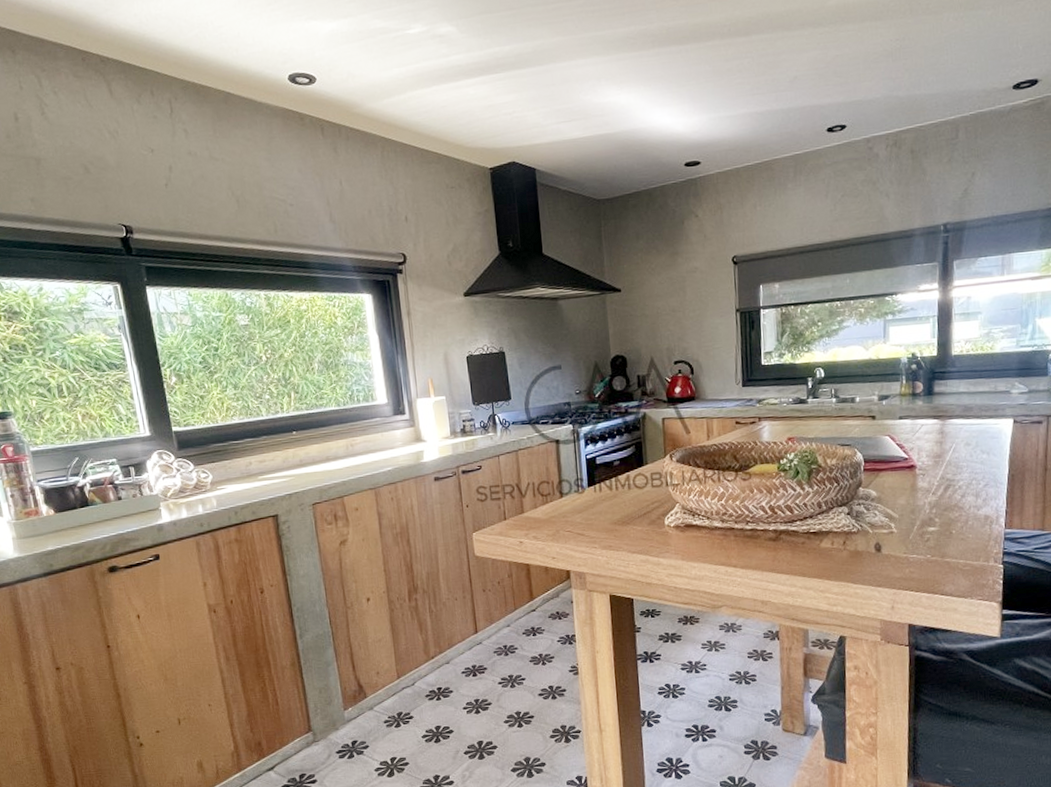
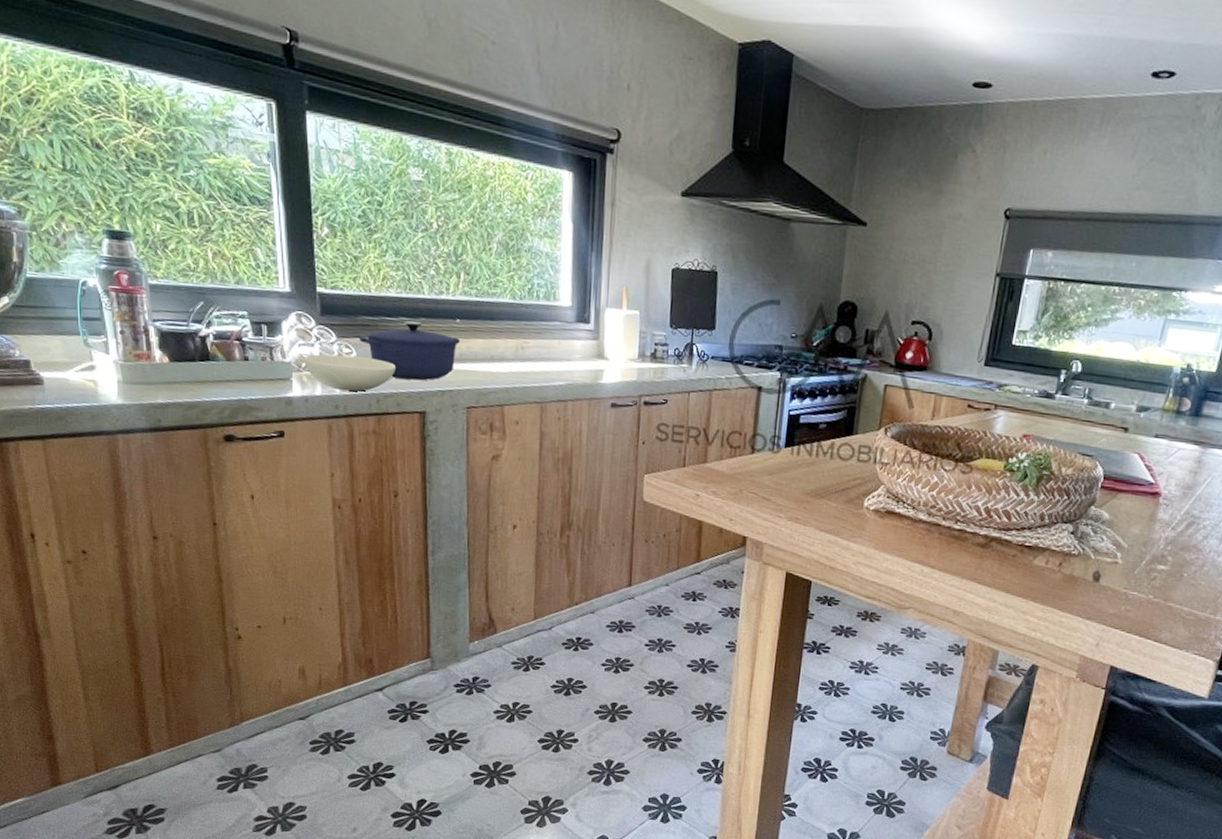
bowl: none [168,477,247,511] -> present [304,354,395,392]
cooking pot: none [213,440,298,491] -> present [360,321,460,381]

